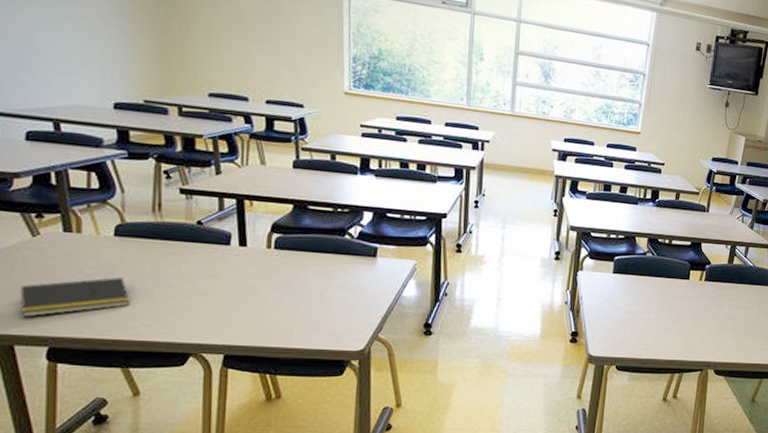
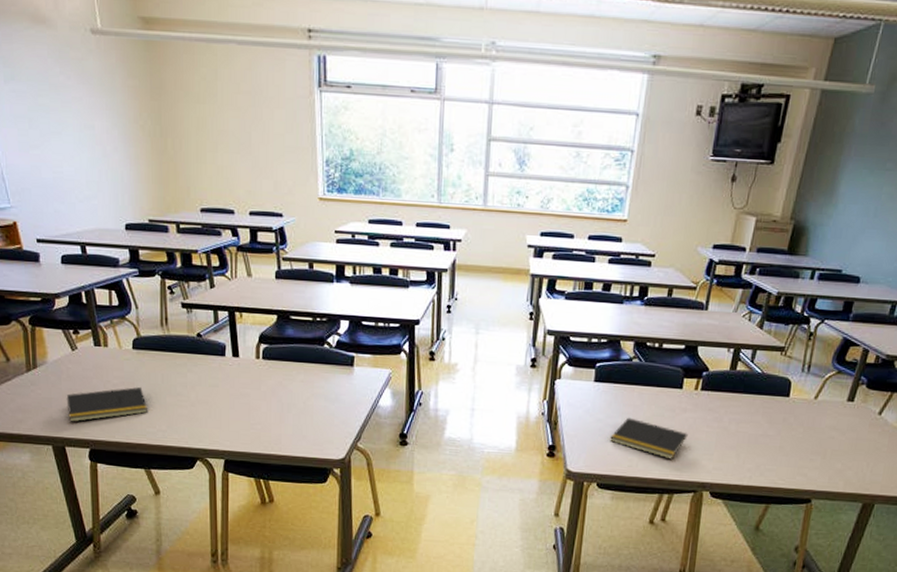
notepad: none [627,305,695,342] -> present [610,417,688,460]

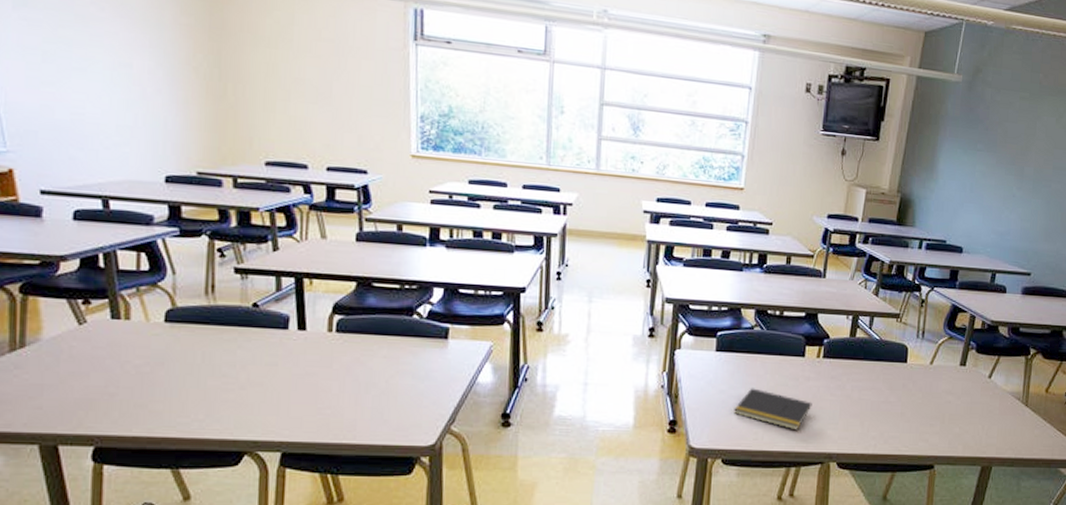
notepad: present [66,386,147,422] -> none [65,367,180,414]

